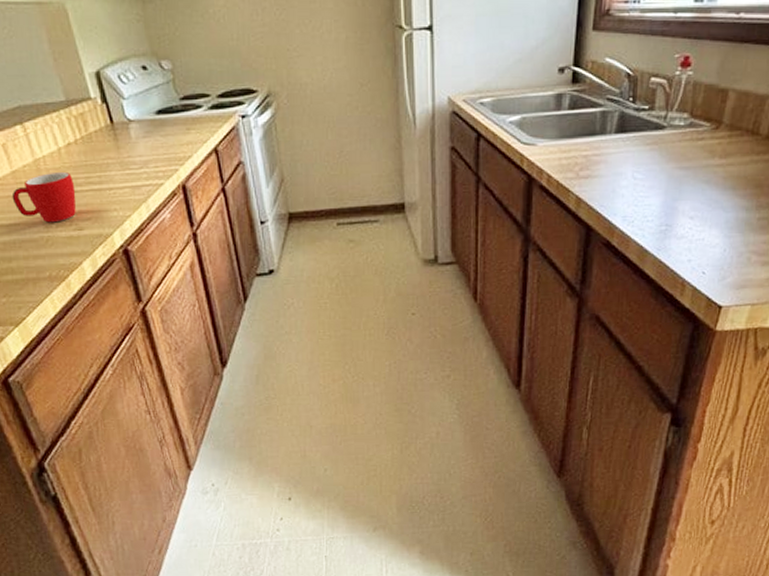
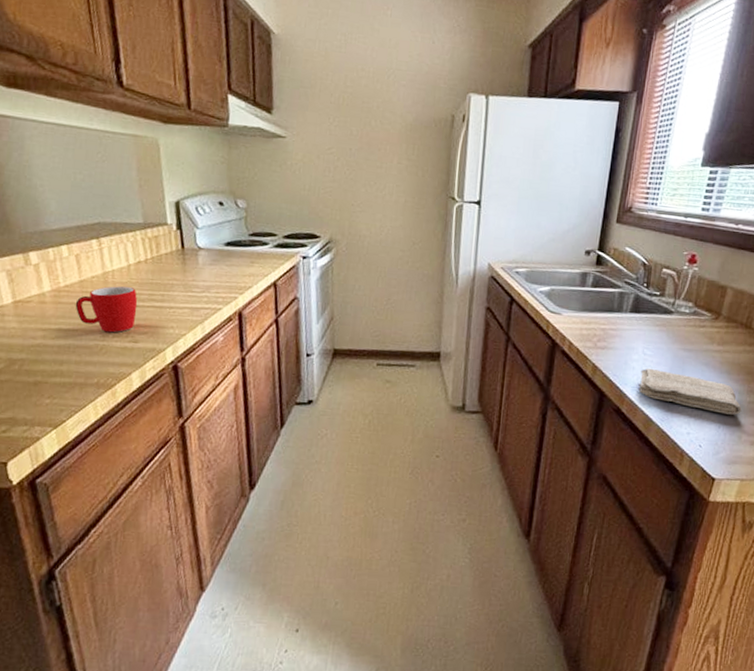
washcloth: none [631,193,750,235] -> present [639,368,742,415]

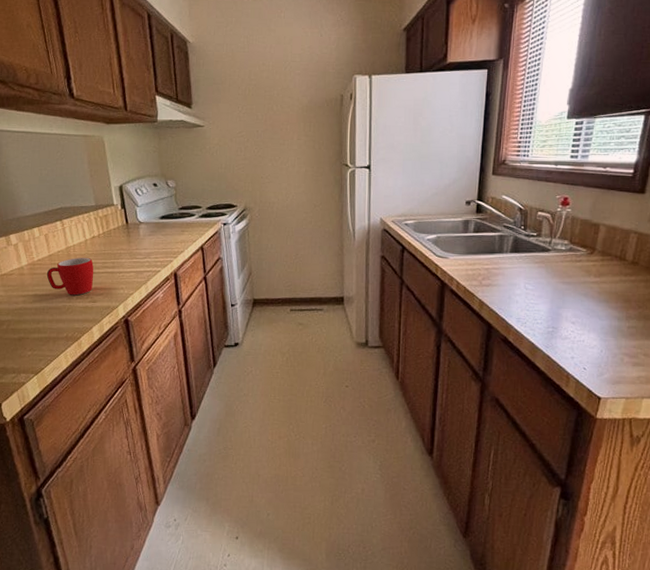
washcloth: present [639,368,742,415] -> none [524,301,622,339]

